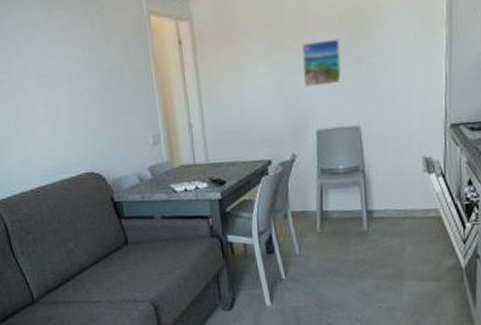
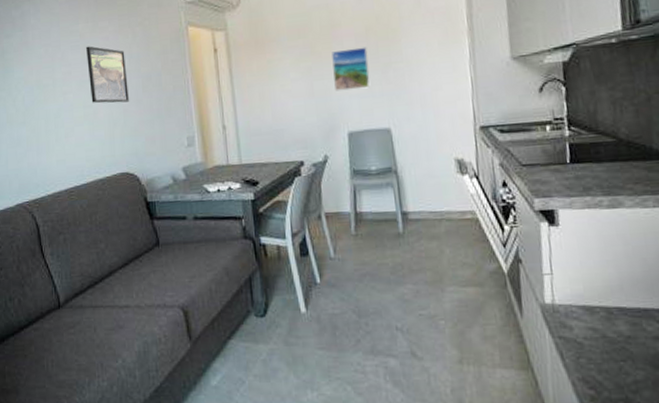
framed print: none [42,37,92,101] -> present [86,46,130,104]

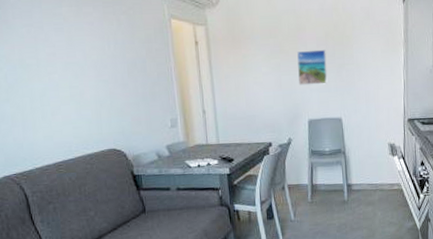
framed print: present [86,46,130,104] -> none [70,29,116,86]

